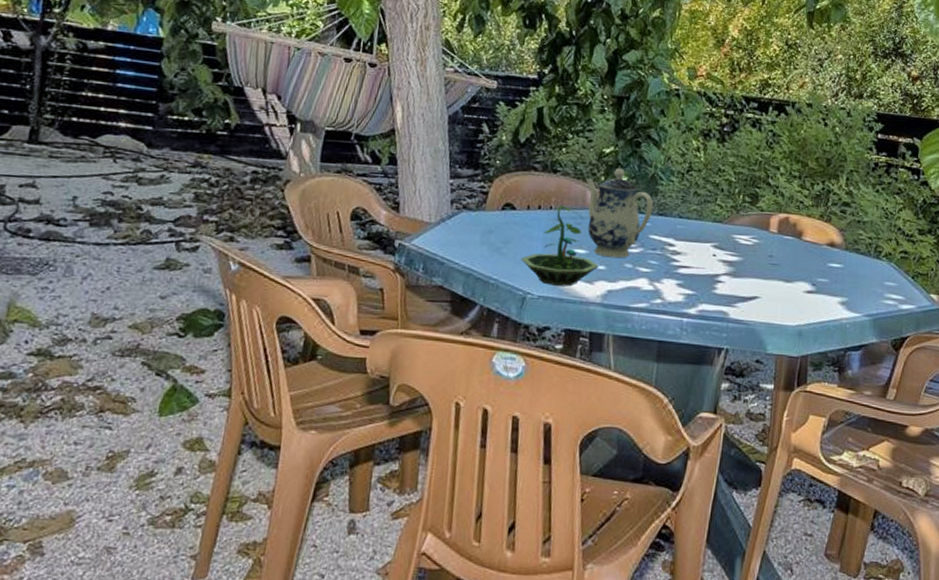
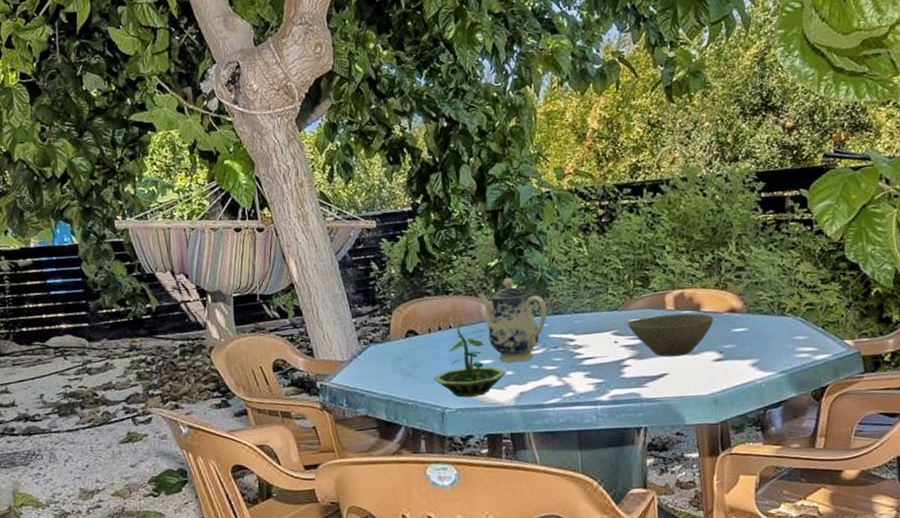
bowl: none [729,234,813,282] -> present [627,313,714,357]

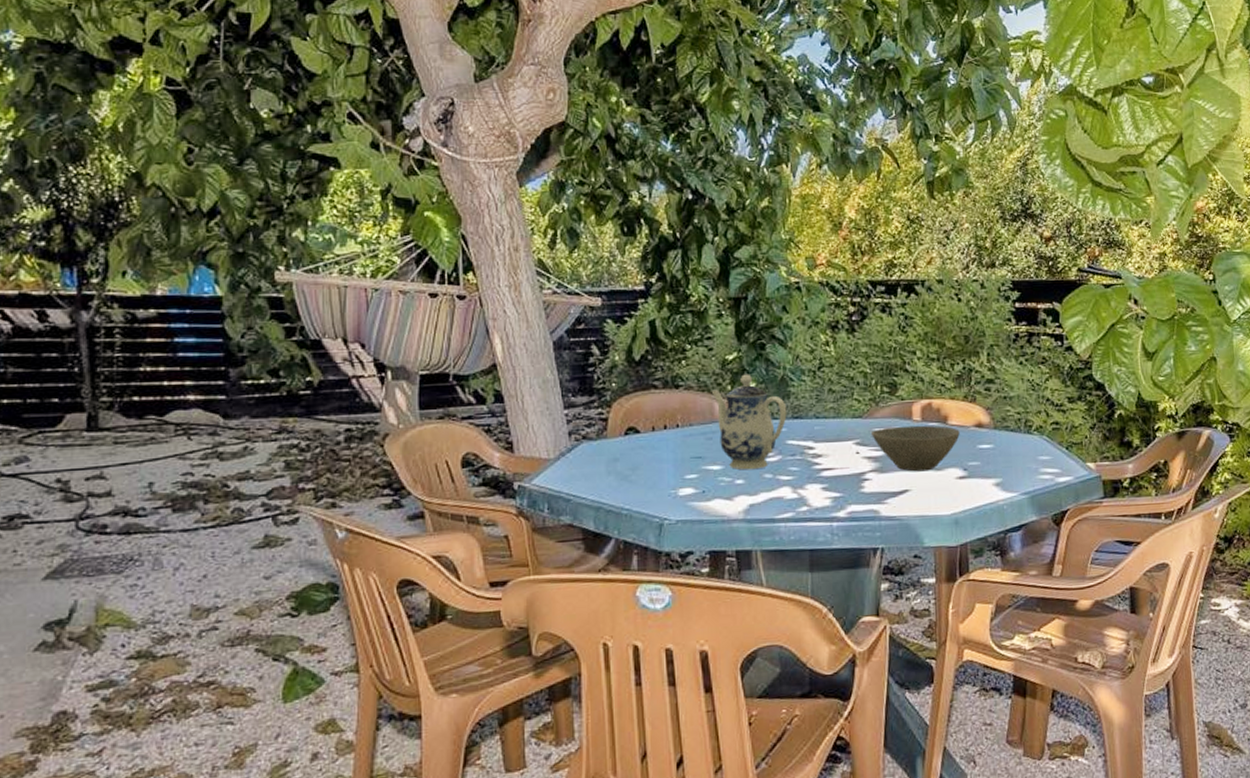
terrarium: present [432,322,507,398] -> none [651,421,737,508]

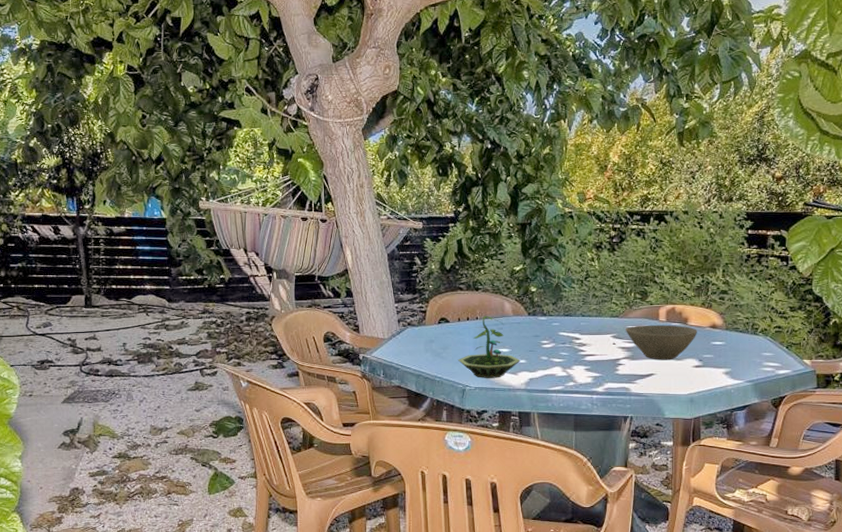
terrarium: none [651,421,737,508] -> present [457,315,521,378]
teapot: present [711,374,787,470] -> none [502,281,560,353]

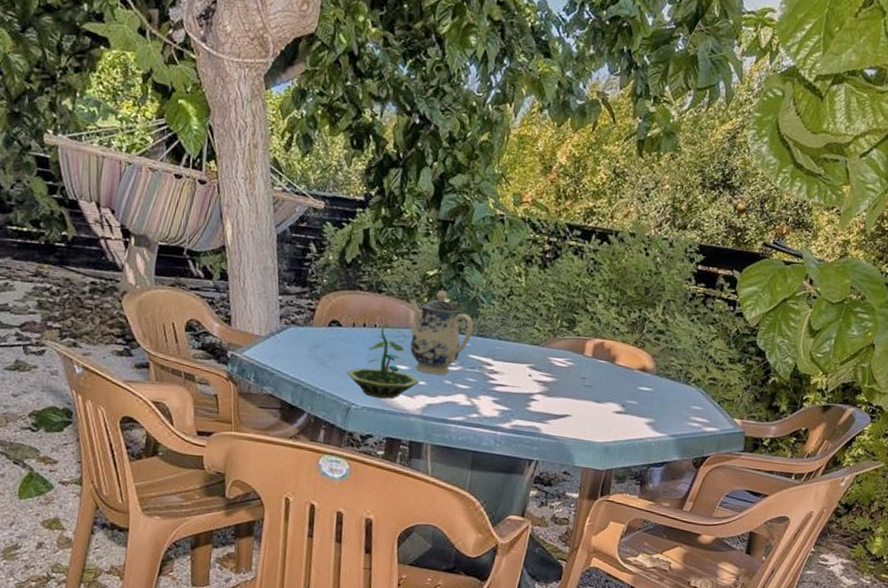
teapot: none [502,281,560,353] -> present [409,290,474,375]
bowl: present [626,324,697,360] -> none [545,357,625,402]

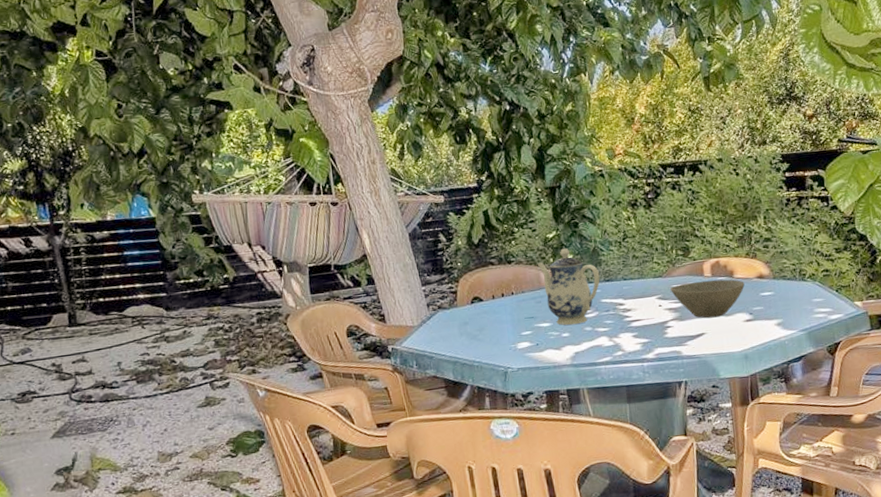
terrarium: present [345,323,420,399] -> none [495,289,564,358]
bowl: none [545,357,625,402] -> present [670,279,745,318]

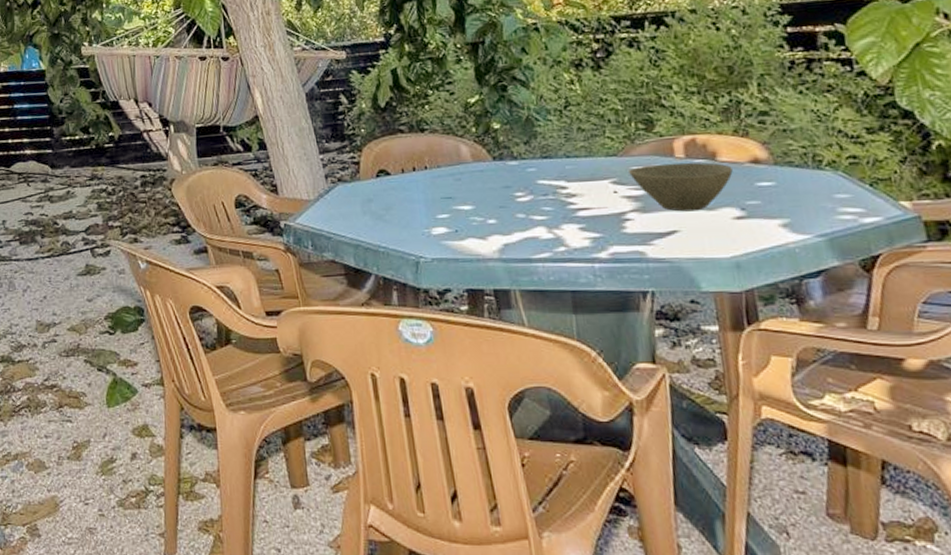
teapot: present [537,248,600,326] -> none [456,115,536,210]

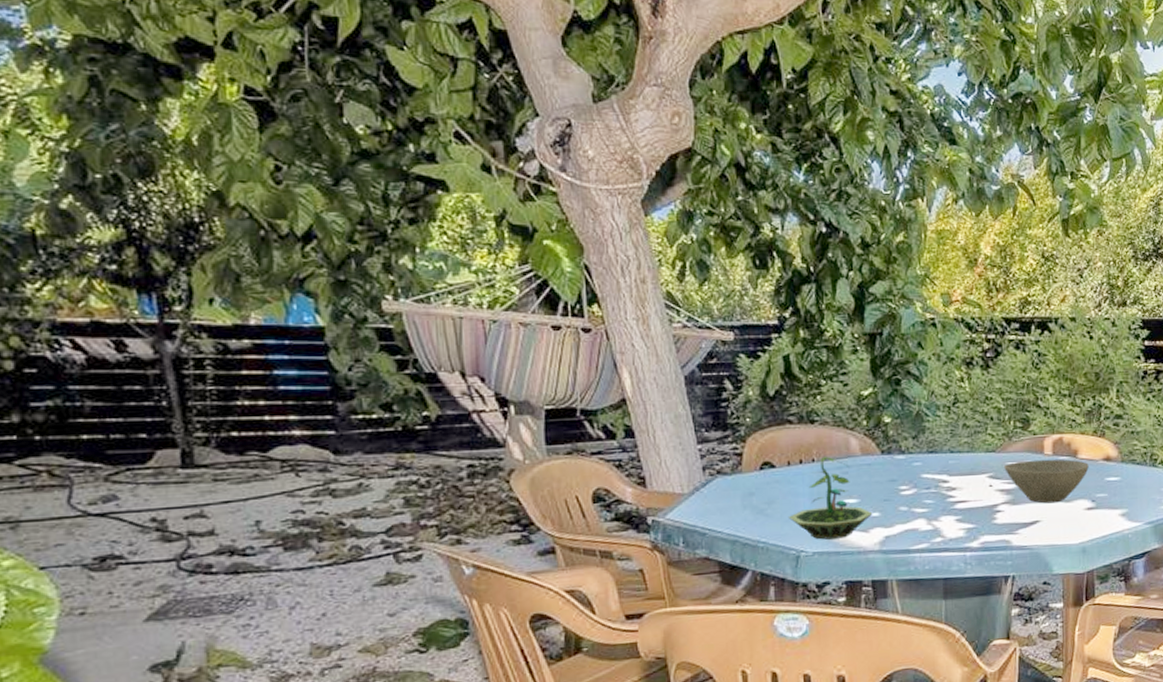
terrarium: none [405,163,489,246] -> present [788,456,873,540]

